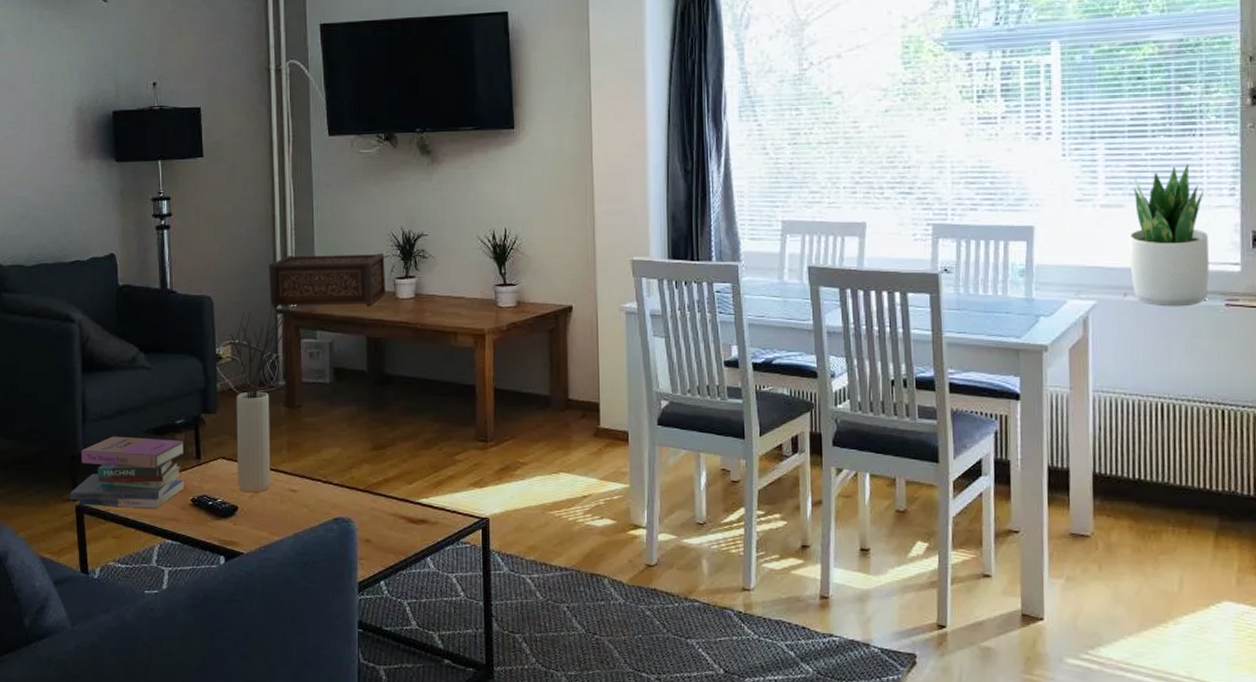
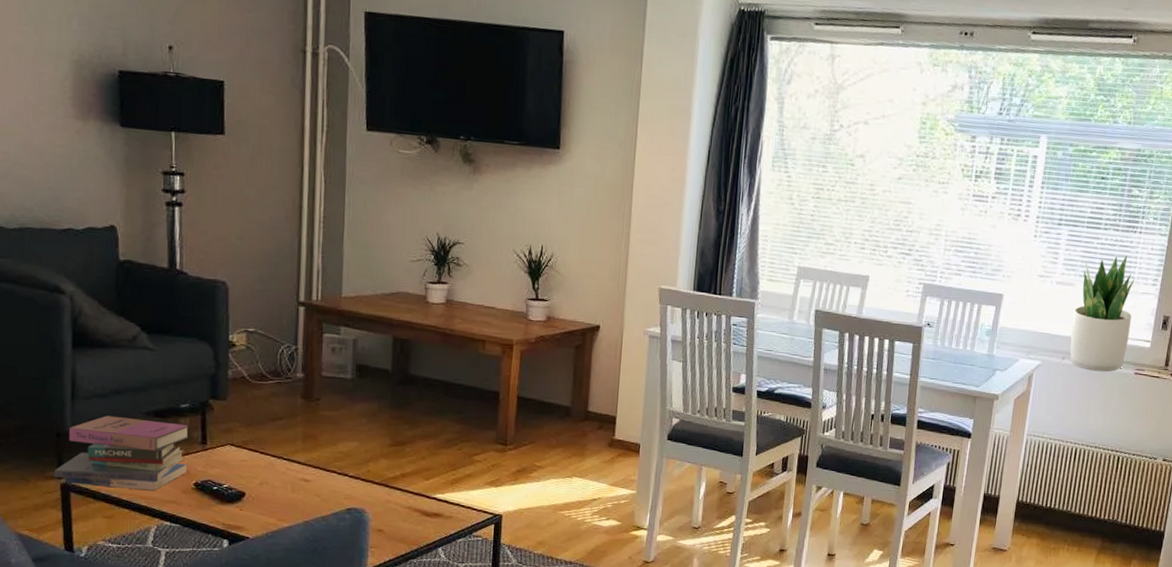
vase: present [230,304,285,494] -> none [246,296,307,481]
decorative box: present [268,253,386,308] -> none [291,249,418,308]

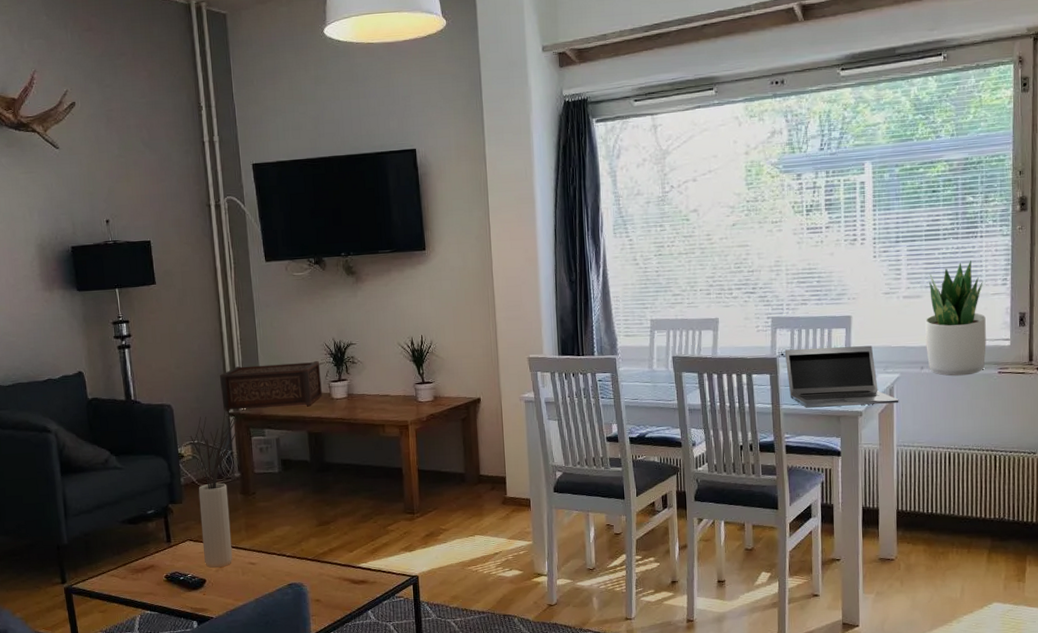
books: present [55,415,189,491] -> none [59,527,158,587]
vase: none [246,296,307,481] -> present [190,408,237,569]
decorative box: none [291,249,418,308] -> present [219,361,322,412]
laptop: none [929,319,1037,391] -> present [784,345,899,408]

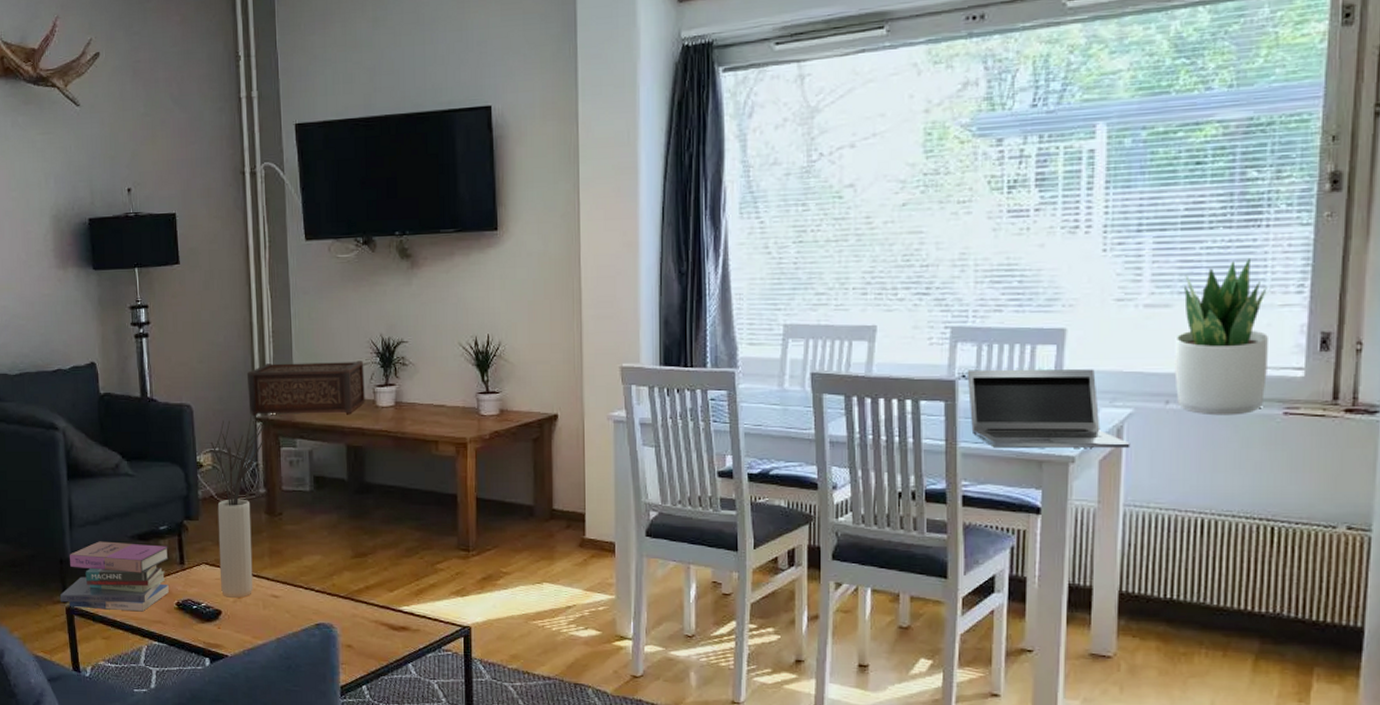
books: none [59,527,158,587] -> present [60,541,169,612]

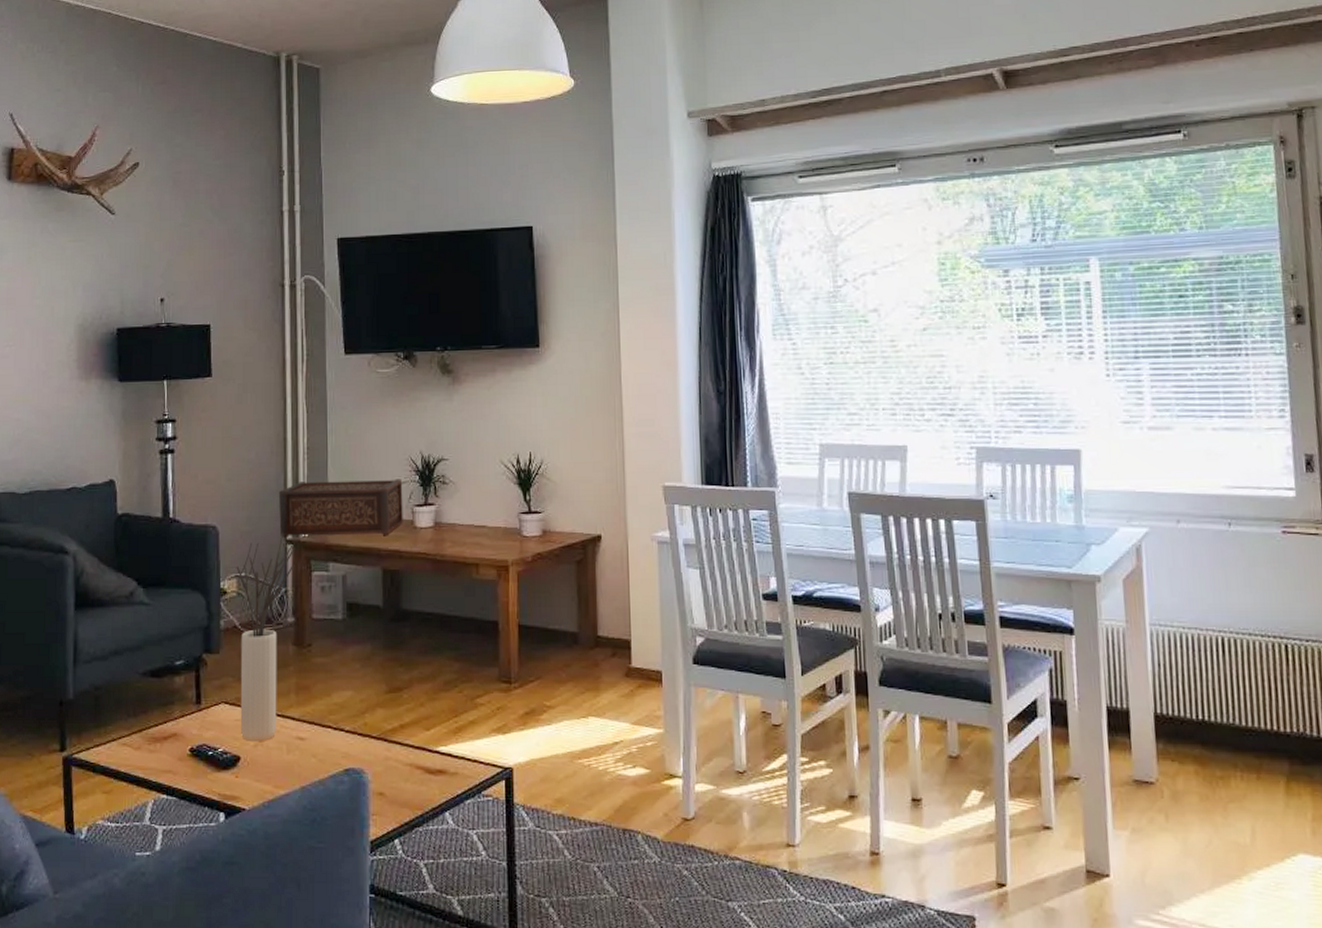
books: present [60,541,169,612] -> none [57,679,184,760]
laptop: present [967,369,1130,448] -> none [994,489,1150,568]
planter: present [1174,257,1268,416] -> none [1178,384,1264,535]

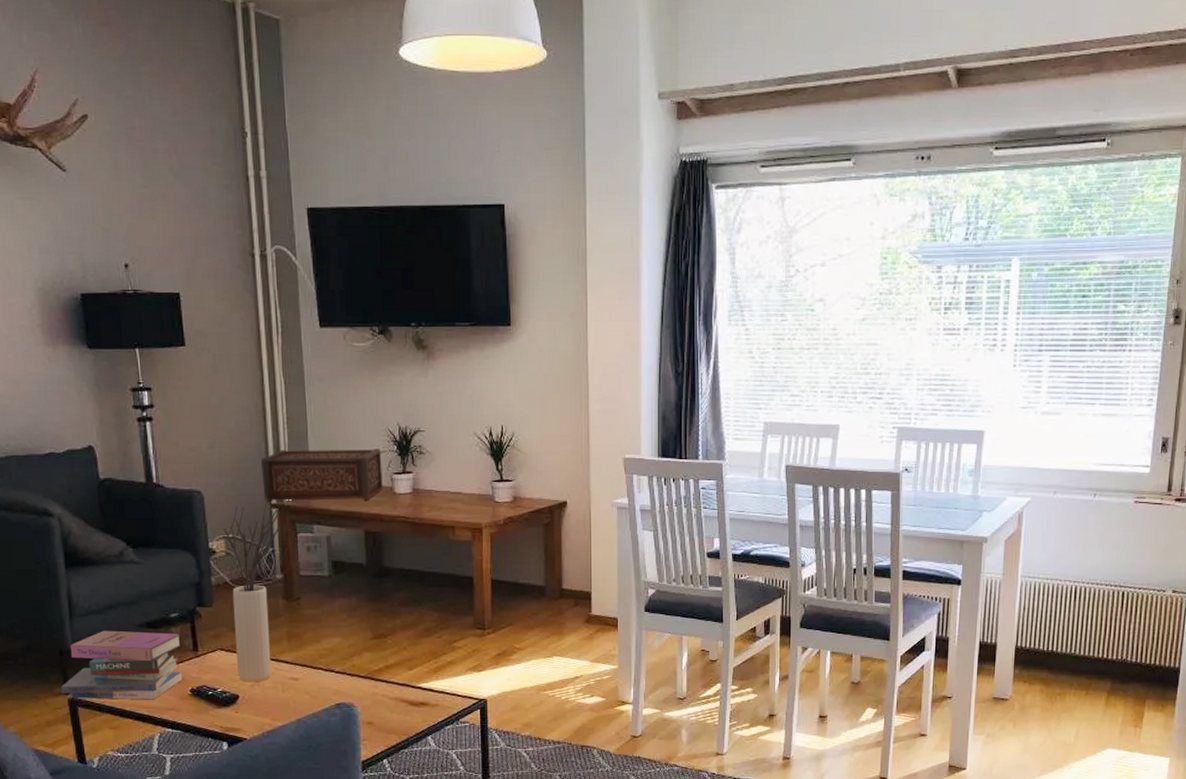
books: none [57,679,184,760] -> present [61,630,182,700]

